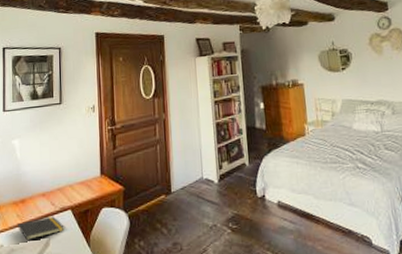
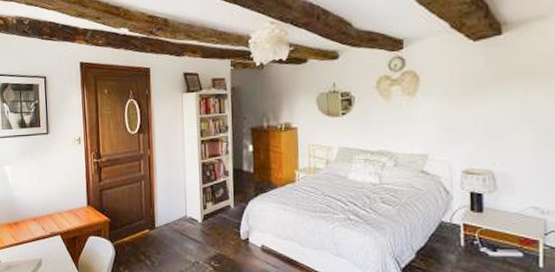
notepad: present [18,216,64,242] -> none [13,239,55,261]

